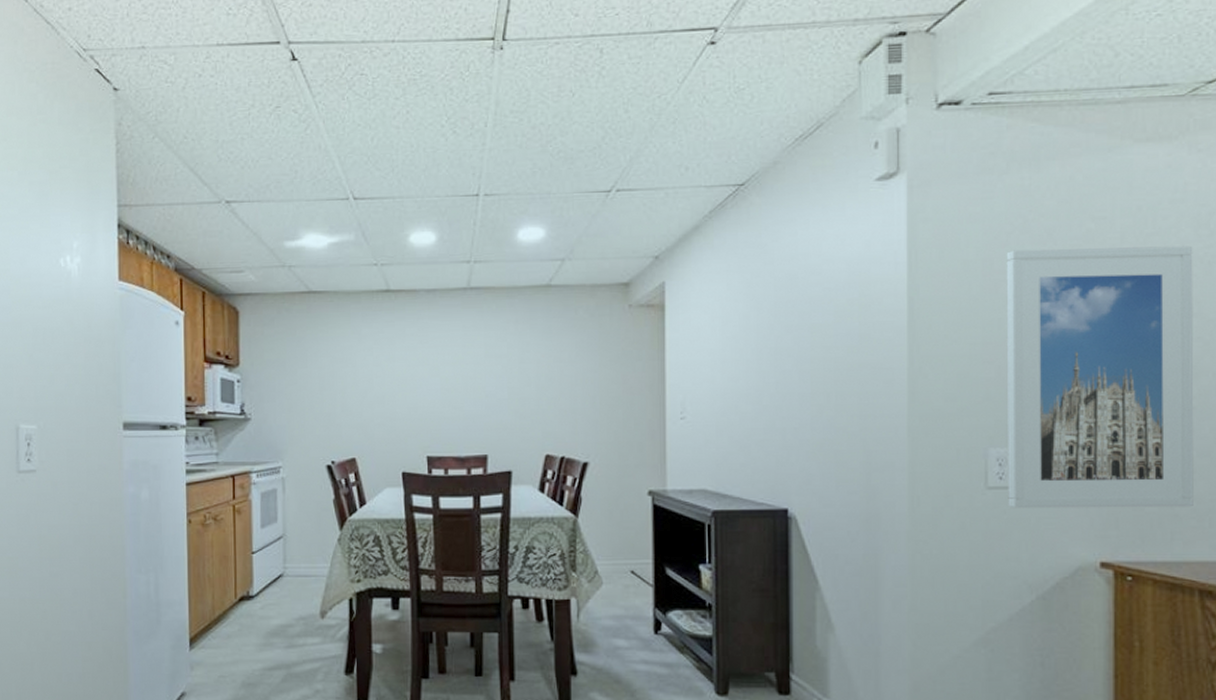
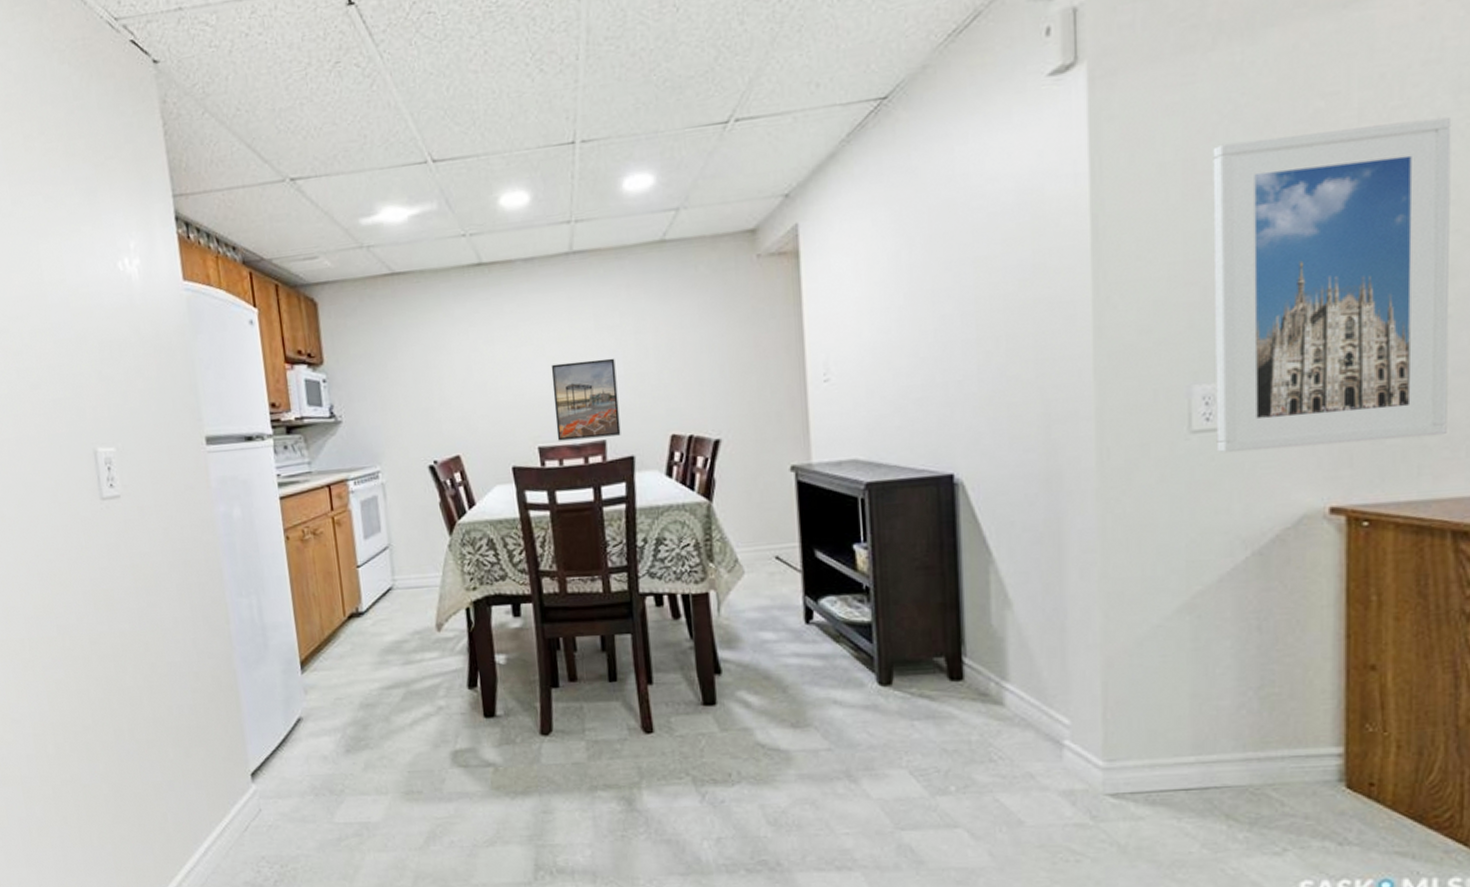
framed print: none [443,383,501,452] -> present [551,358,621,441]

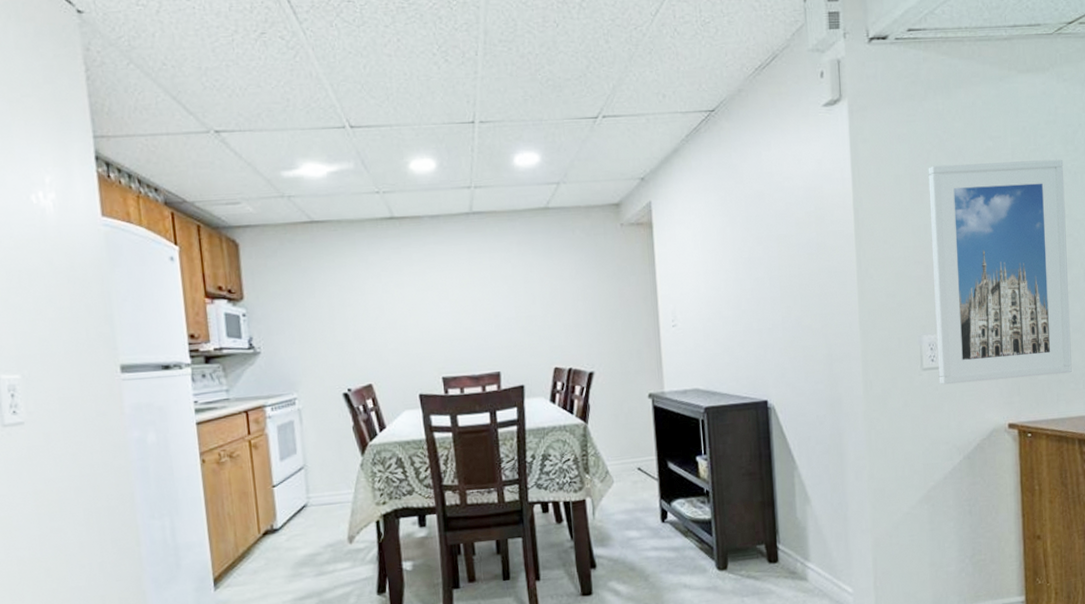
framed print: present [551,358,621,441] -> none [453,302,513,372]

